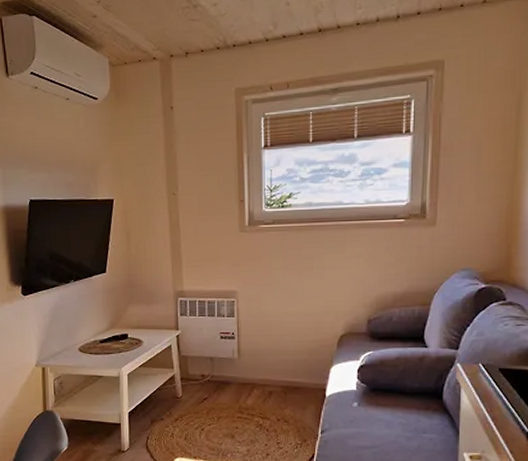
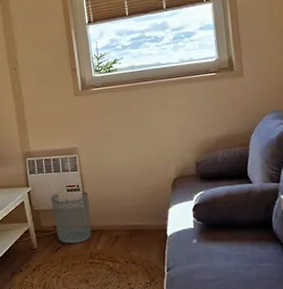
waste bin: none [201,339,244,395] -> present [50,190,92,244]

